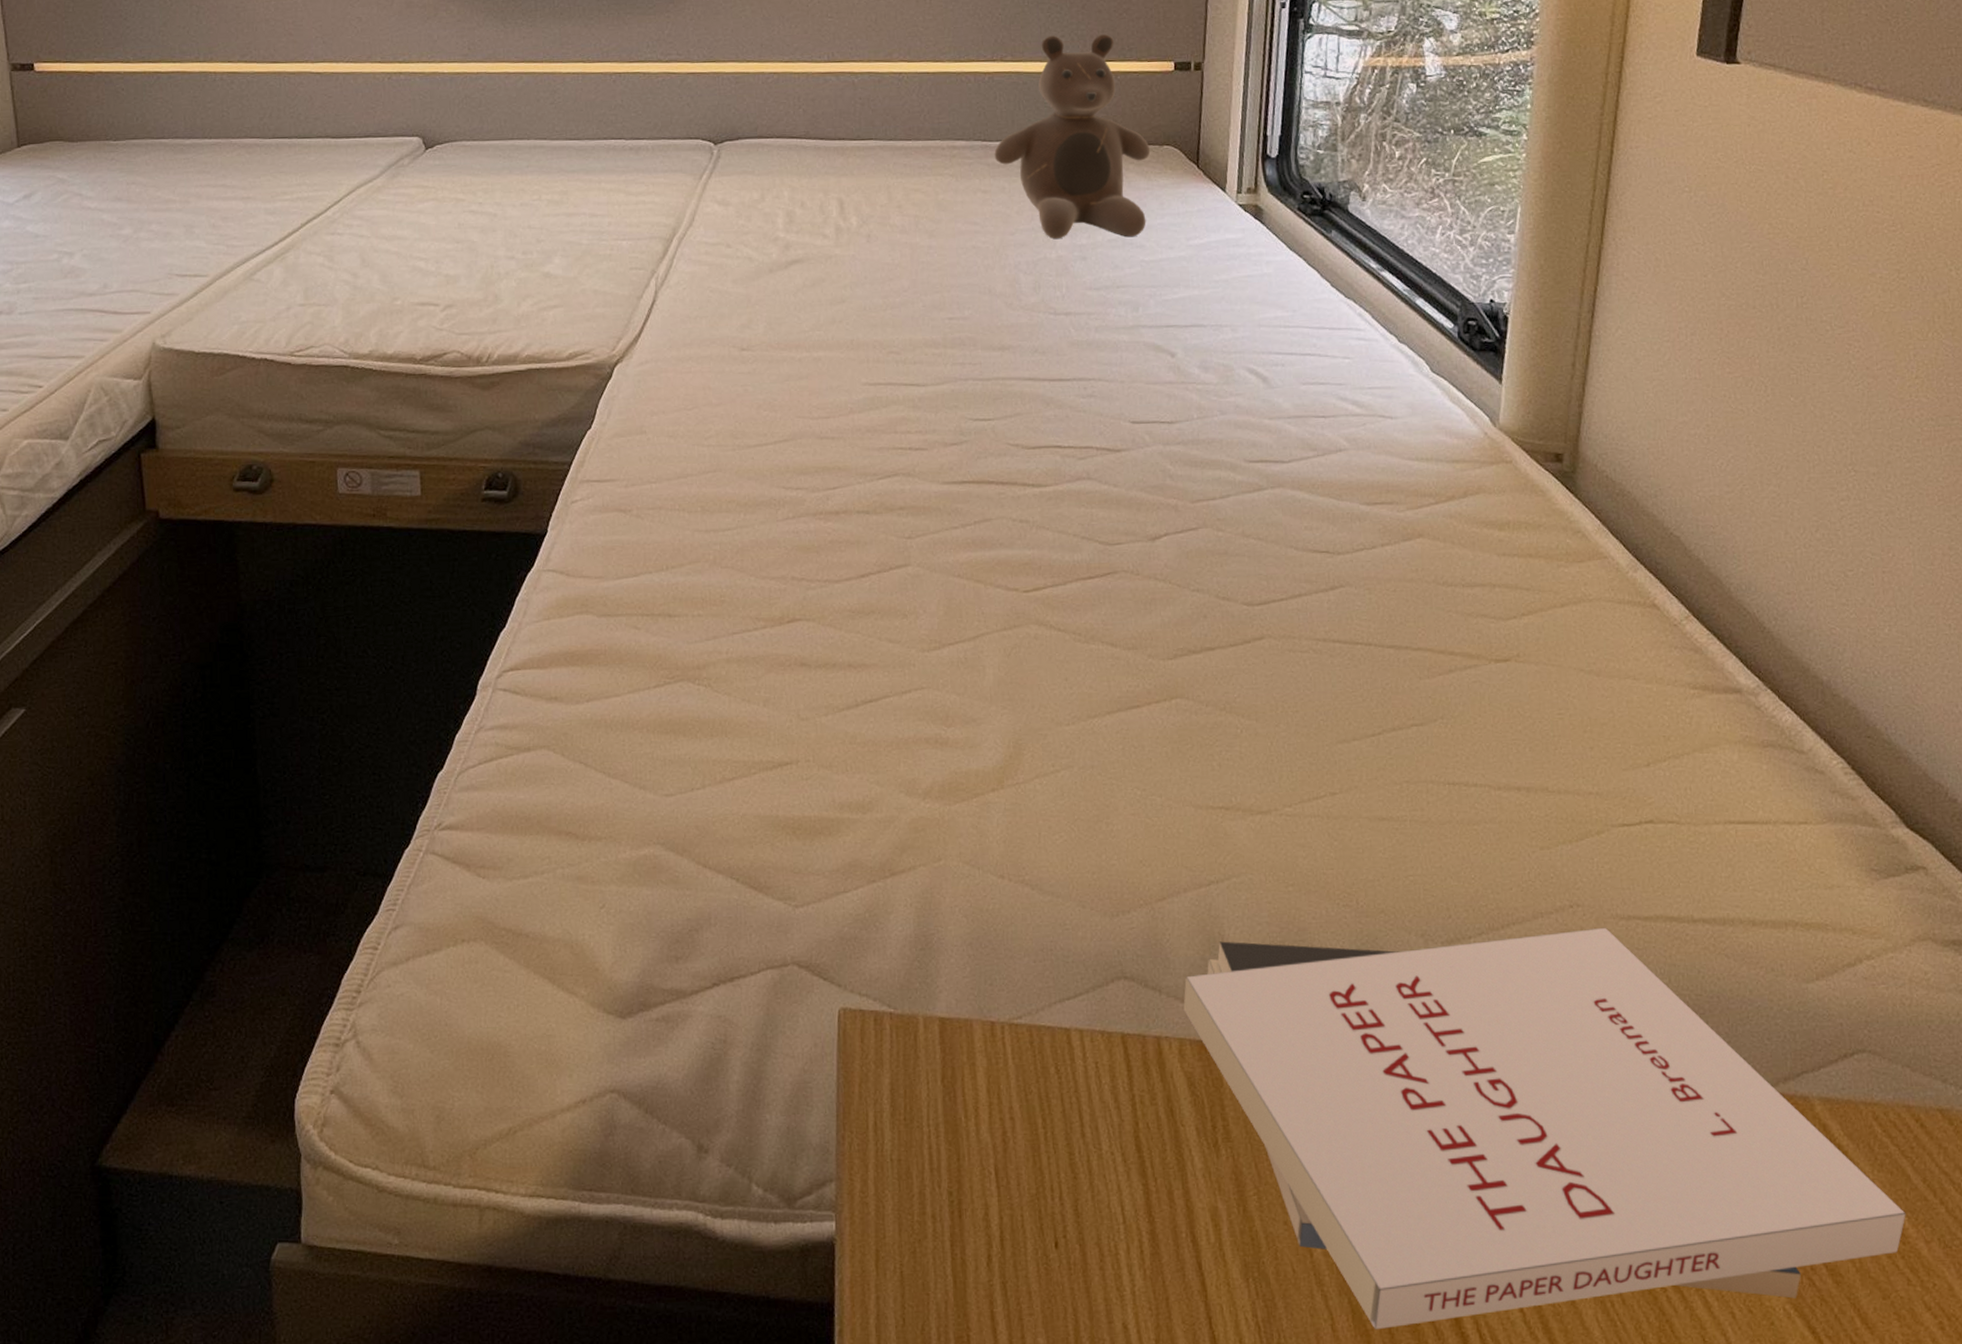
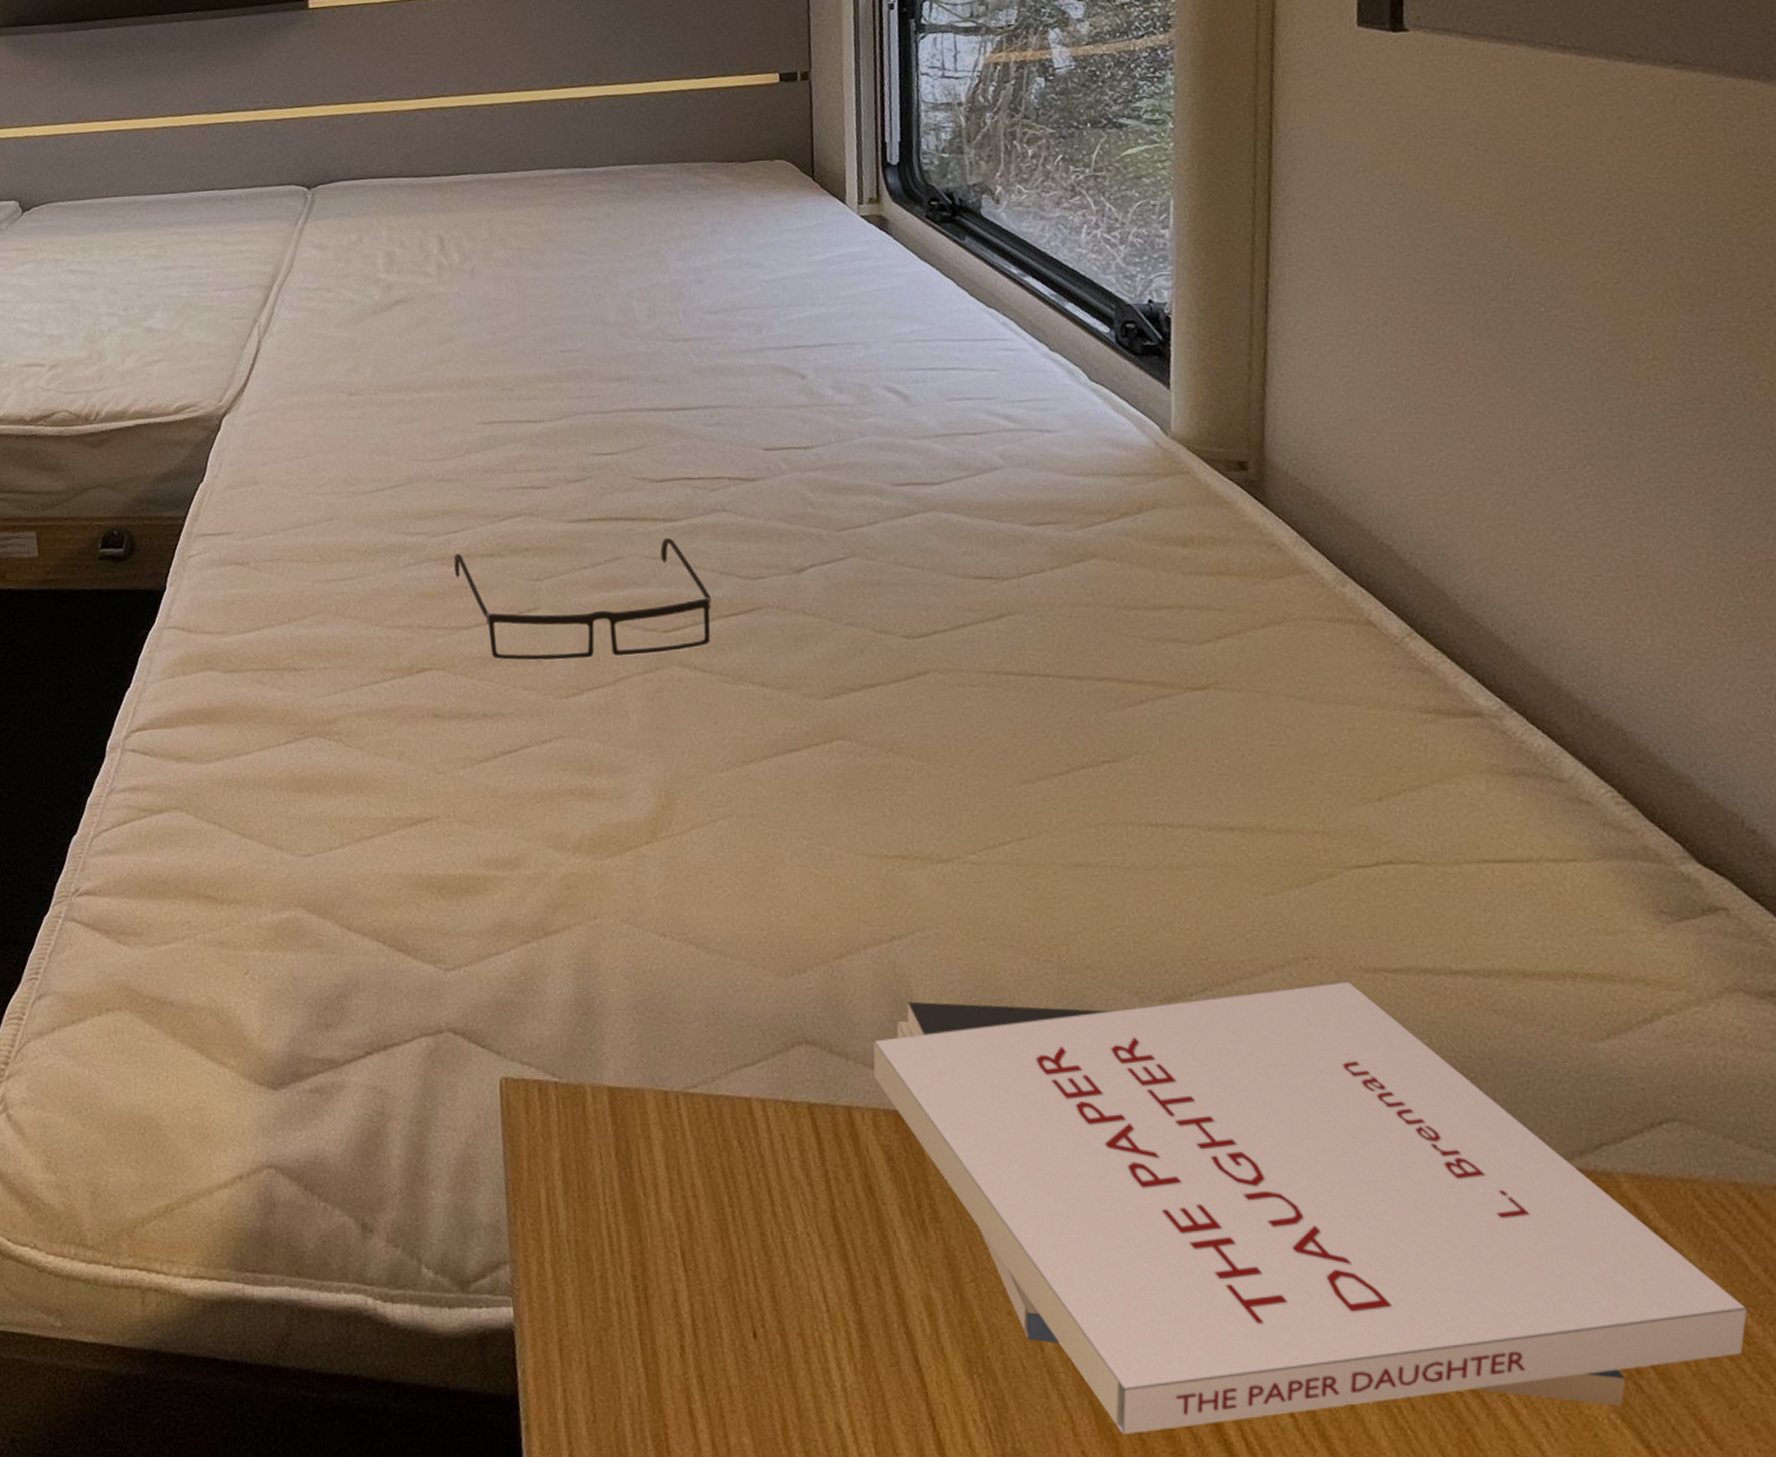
glasses: none [830,502,1072,615] -> present [453,537,712,661]
teddy bear: present [994,34,1151,239] -> none [596,50,763,263]

